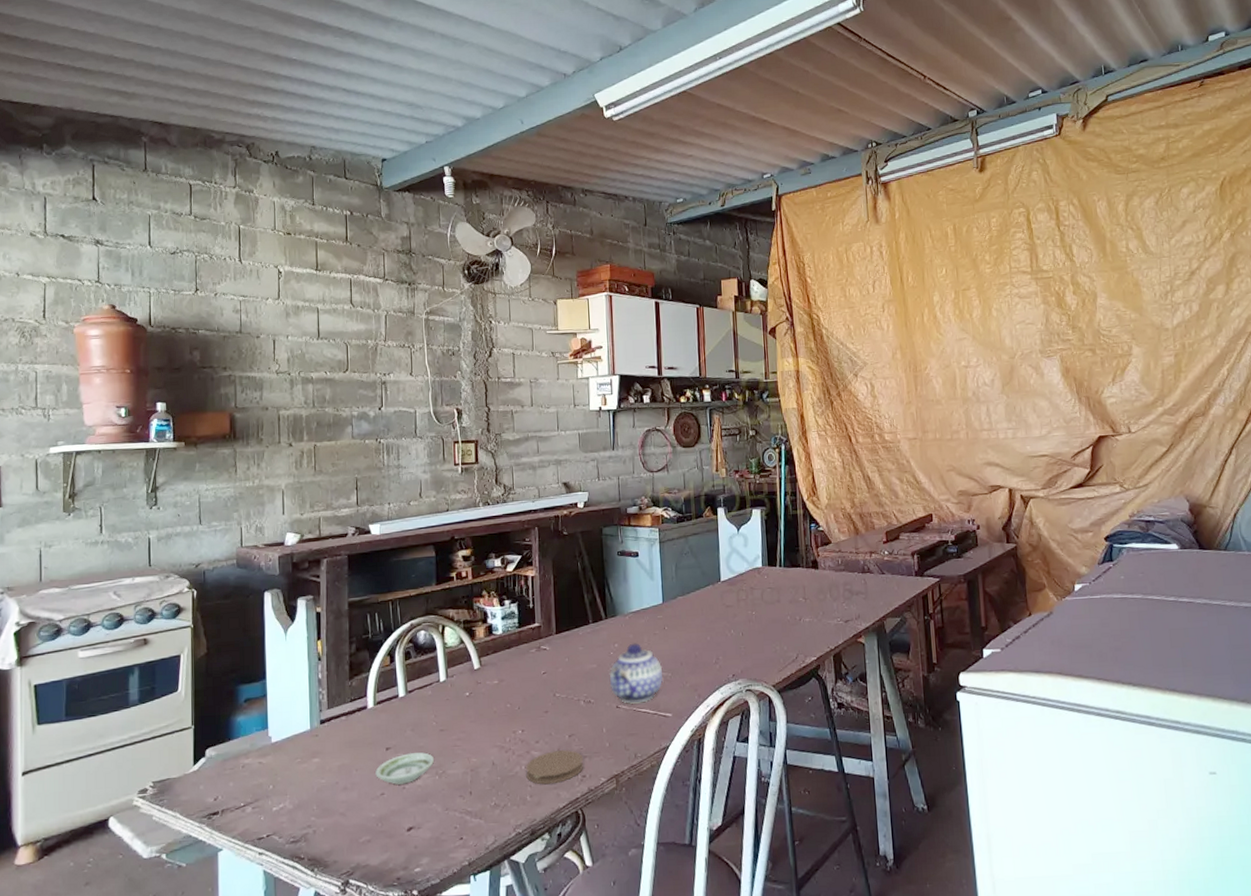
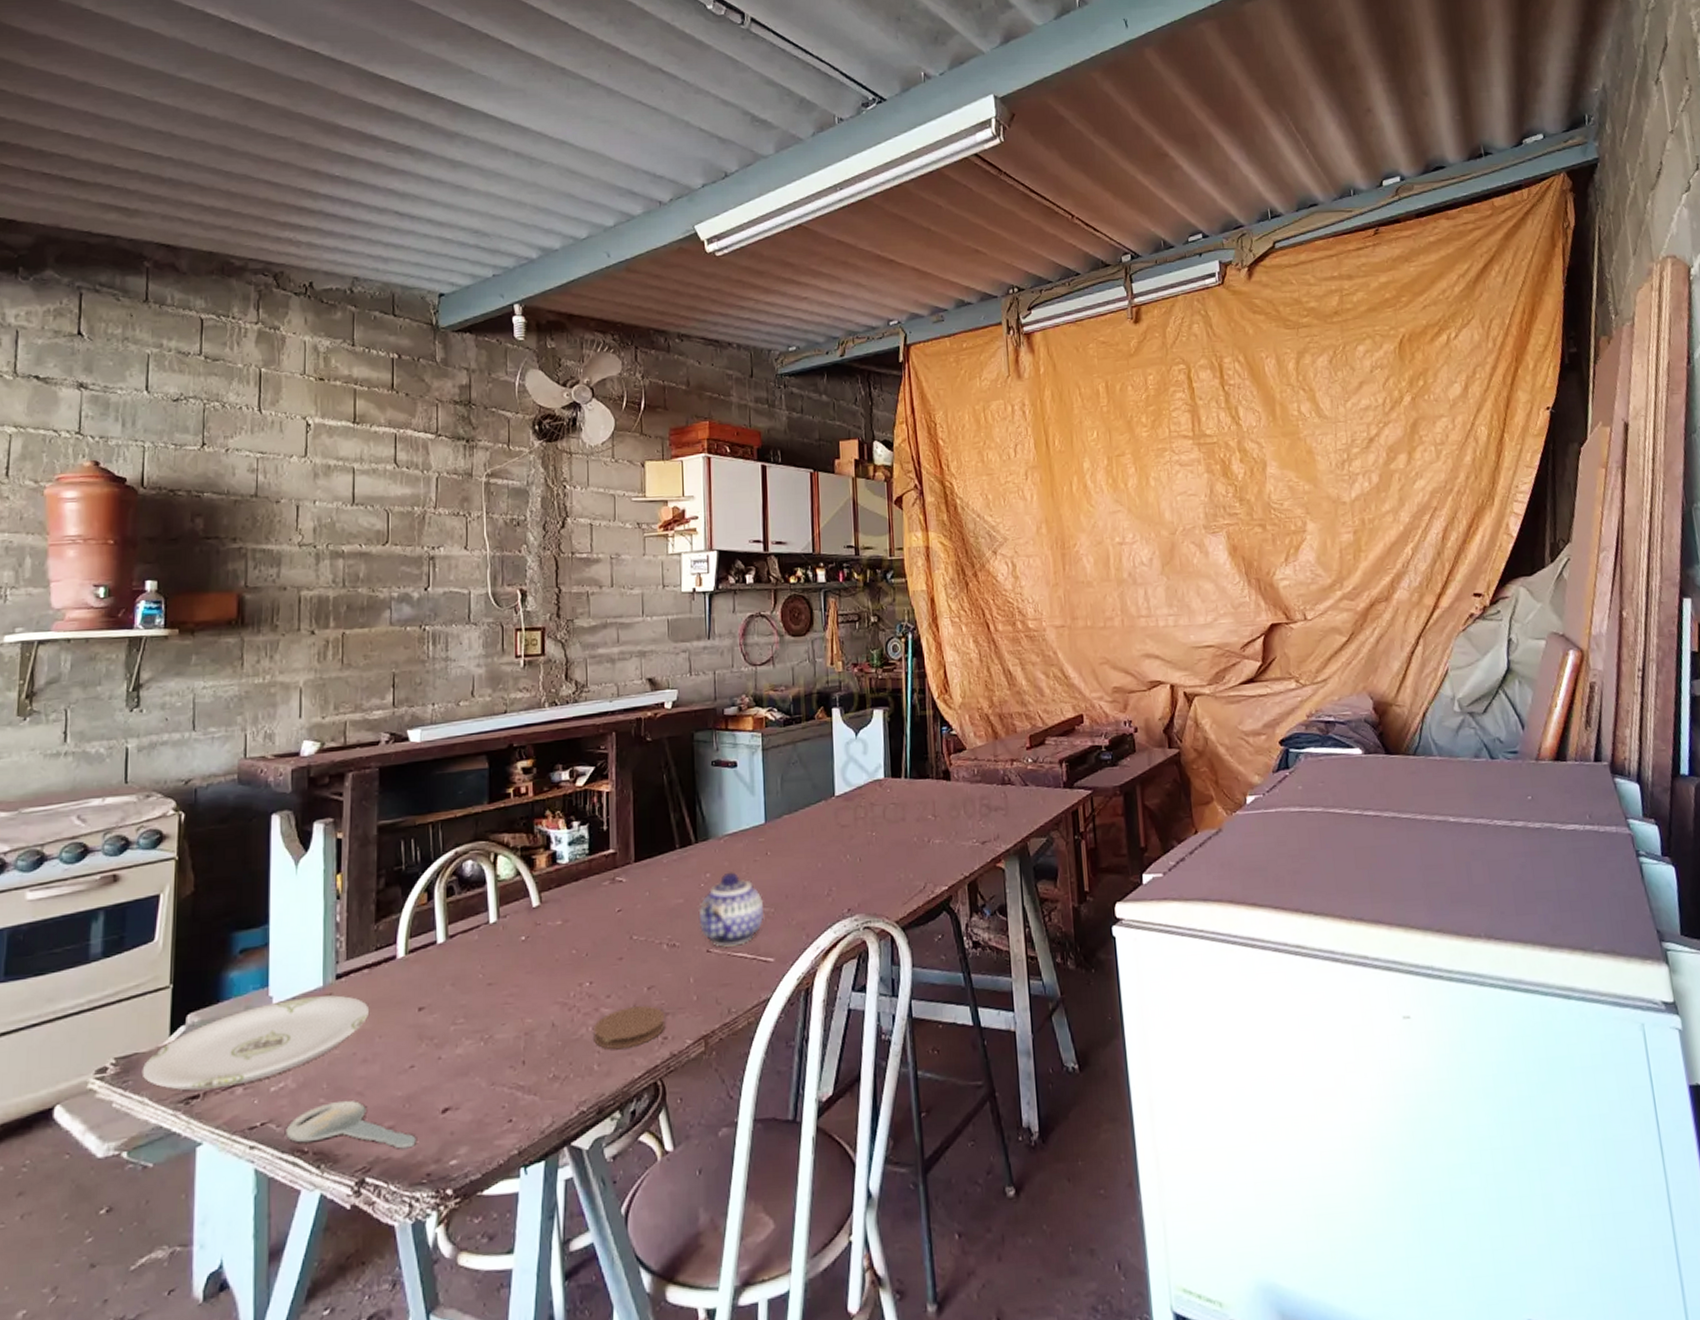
plate: none [173,736,348,809] -> present [142,995,370,1091]
key: none [286,819,388,858] -> present [286,1100,416,1149]
saucer: present [375,752,434,785] -> none [404,1012,478,1054]

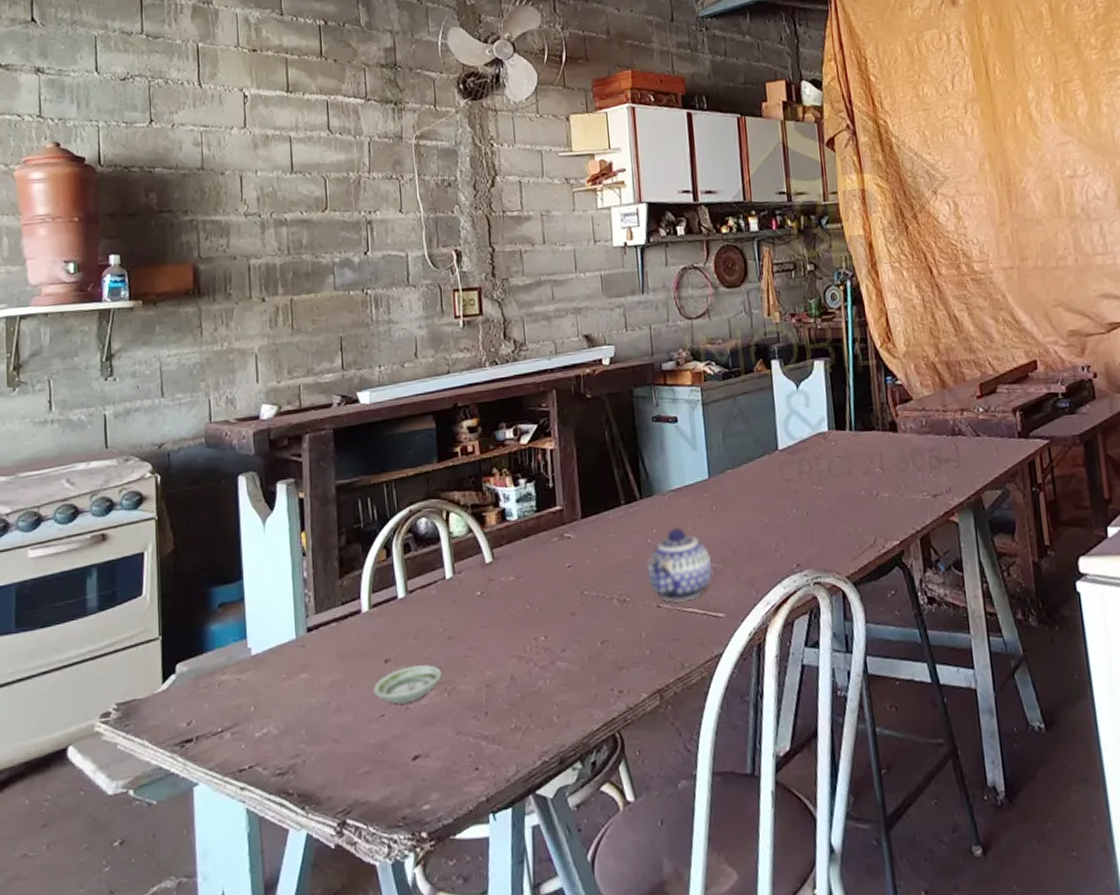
plate: present [142,995,370,1091] -> none [140,647,340,735]
key: present [286,1100,416,1149] -> none [272,746,391,793]
saucer: none [404,1012,478,1054] -> present [373,665,441,704]
coaster: present [594,1006,666,1050] -> none [551,660,621,702]

